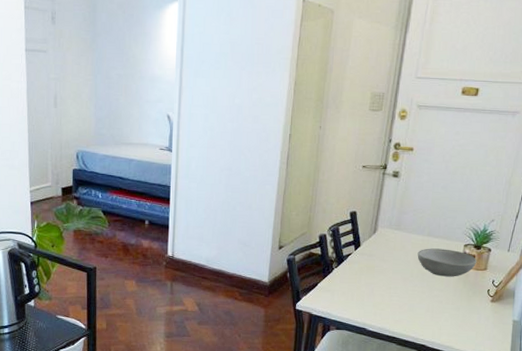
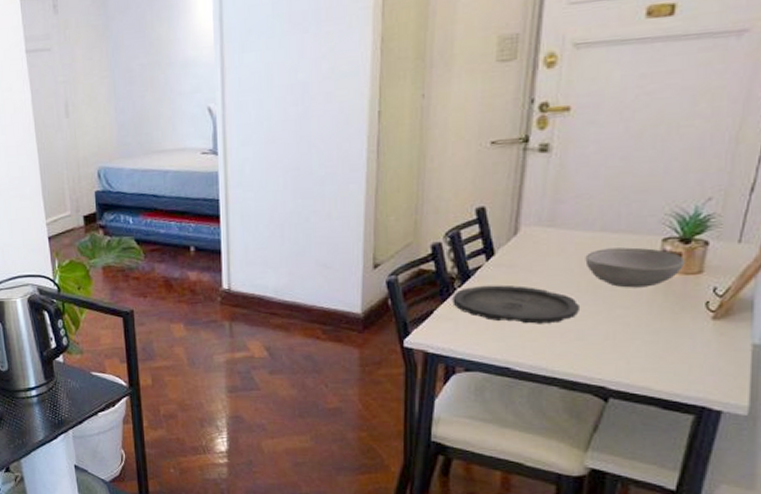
plate: none [331,267,413,298] -> present [453,285,581,324]

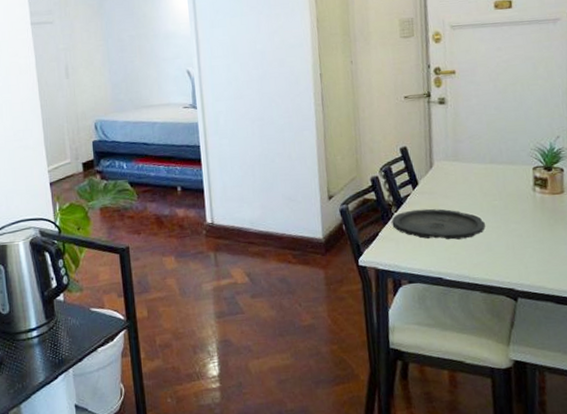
bowl: present [585,247,686,288] -> none [483,175,551,207]

